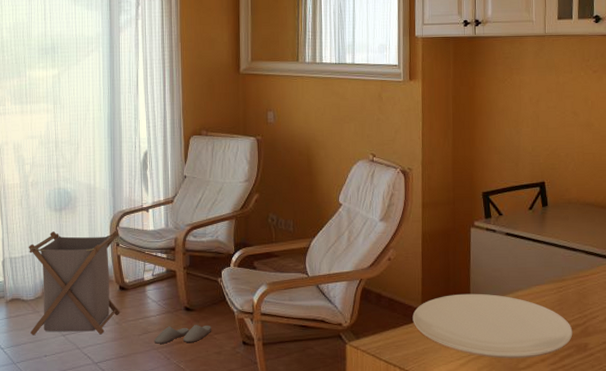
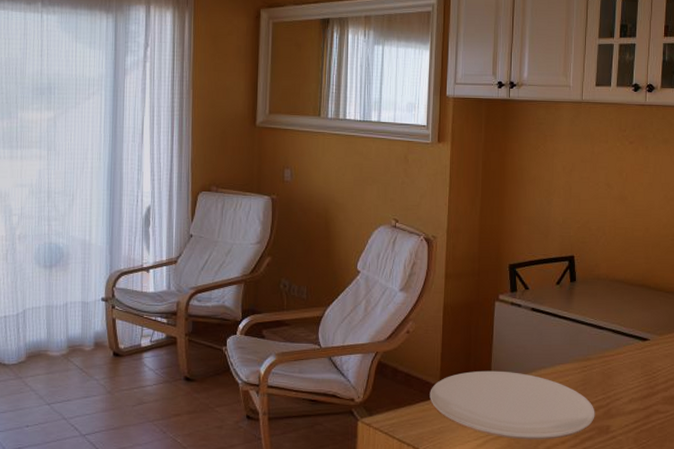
laundry basket: present [29,230,120,336] -> none [11,290,115,405]
slippers: present [154,325,212,344] -> none [149,396,214,416]

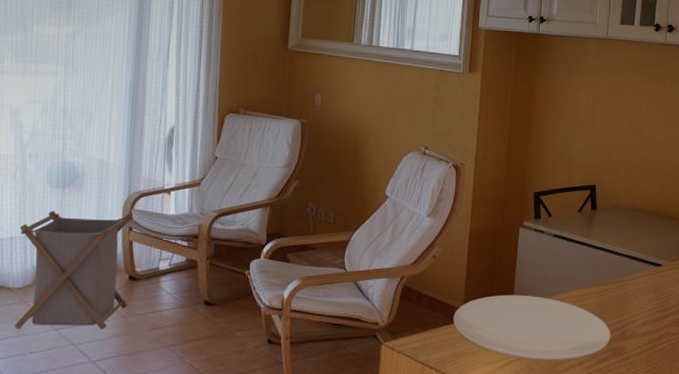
laundry basket: none [11,290,115,405] -> present [15,211,134,330]

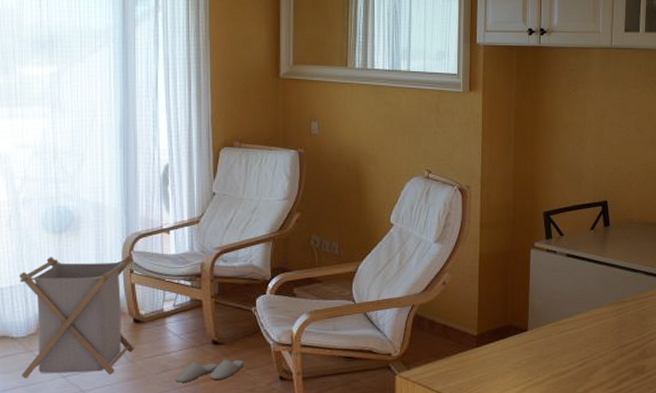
slippers: none [165,321,234,341] -> present [175,360,244,383]
plate: present [453,294,611,362] -> none [468,317,631,385]

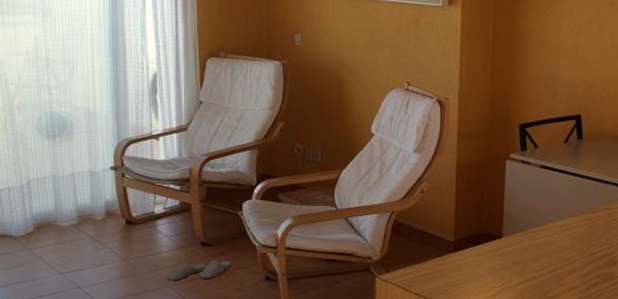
laundry basket: present [19,255,134,379] -> none [16,160,127,275]

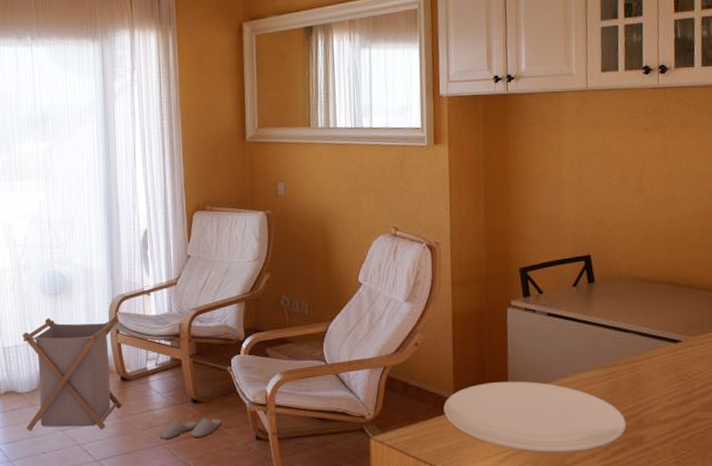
laundry basket: none [16,160,127,275] -> present [23,316,122,431]
plate: none [444,225,600,289] -> present [443,381,626,454]

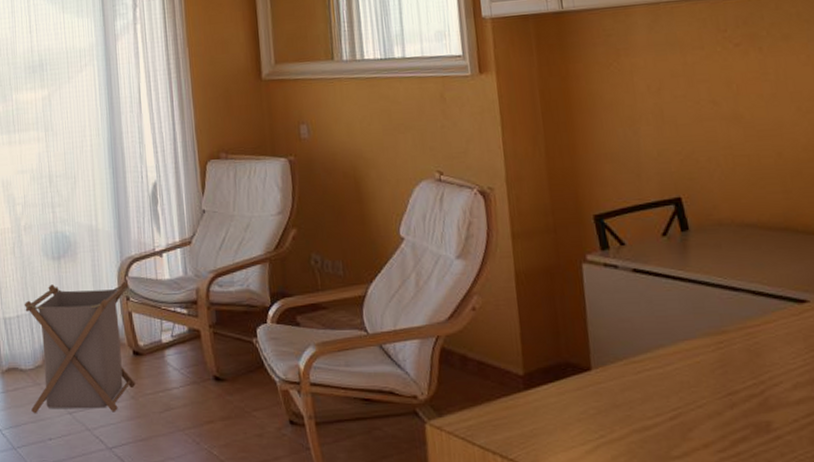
slippers: present [159,418,222,439] -> none [178,399,250,424]
plate: present [443,381,626,454] -> none [512,352,747,444]

